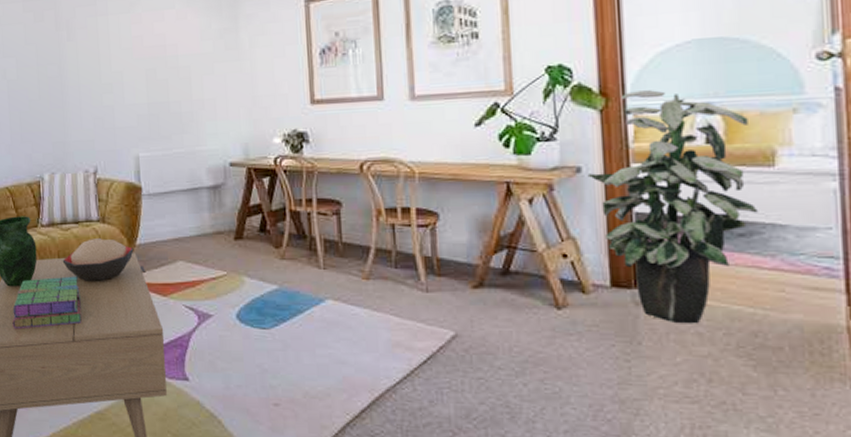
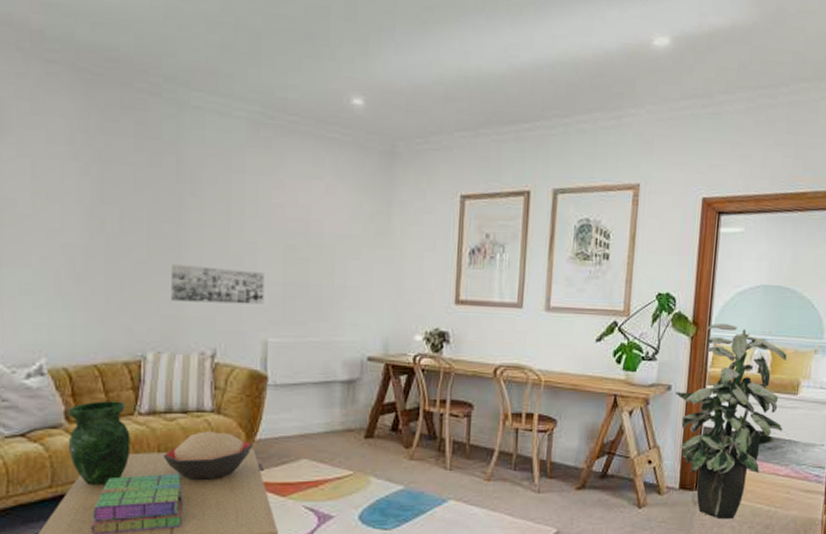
wall art: none [57,95,133,129] -> present [171,264,265,305]

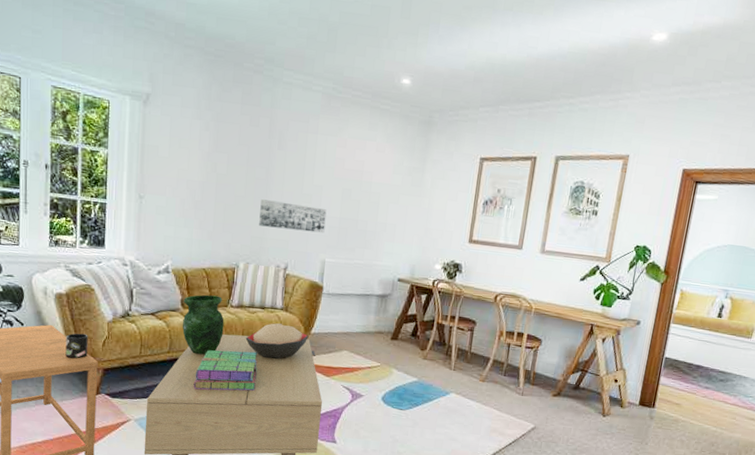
indoor plant: present [675,323,787,520] -> none [643,274,745,435]

